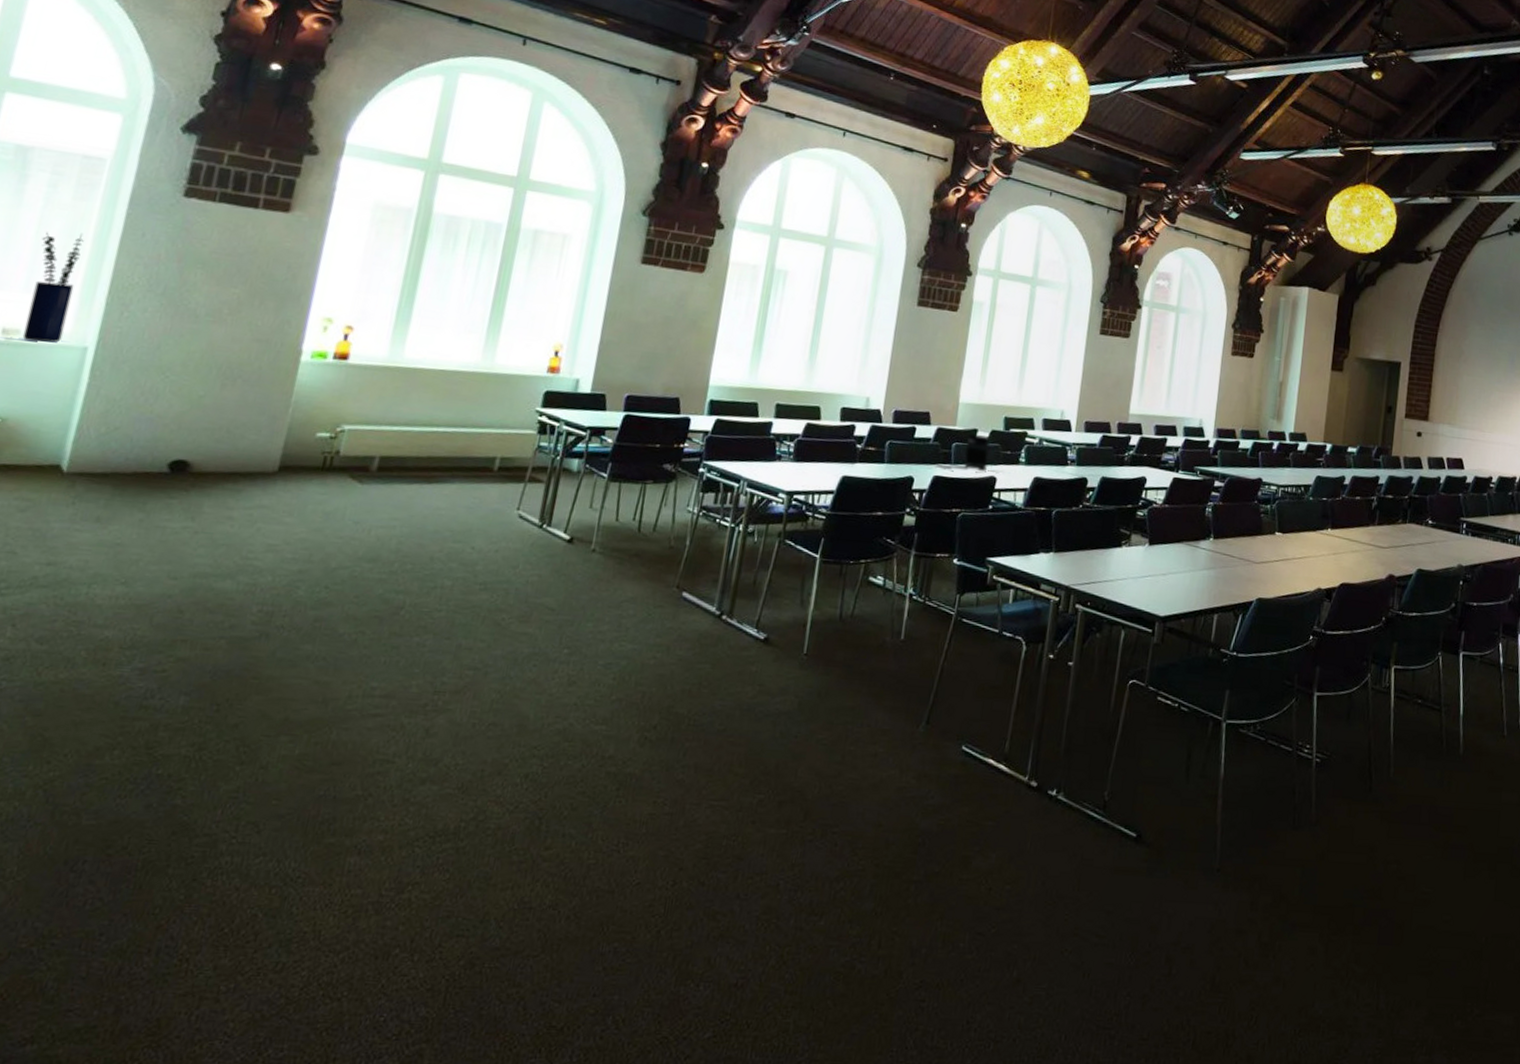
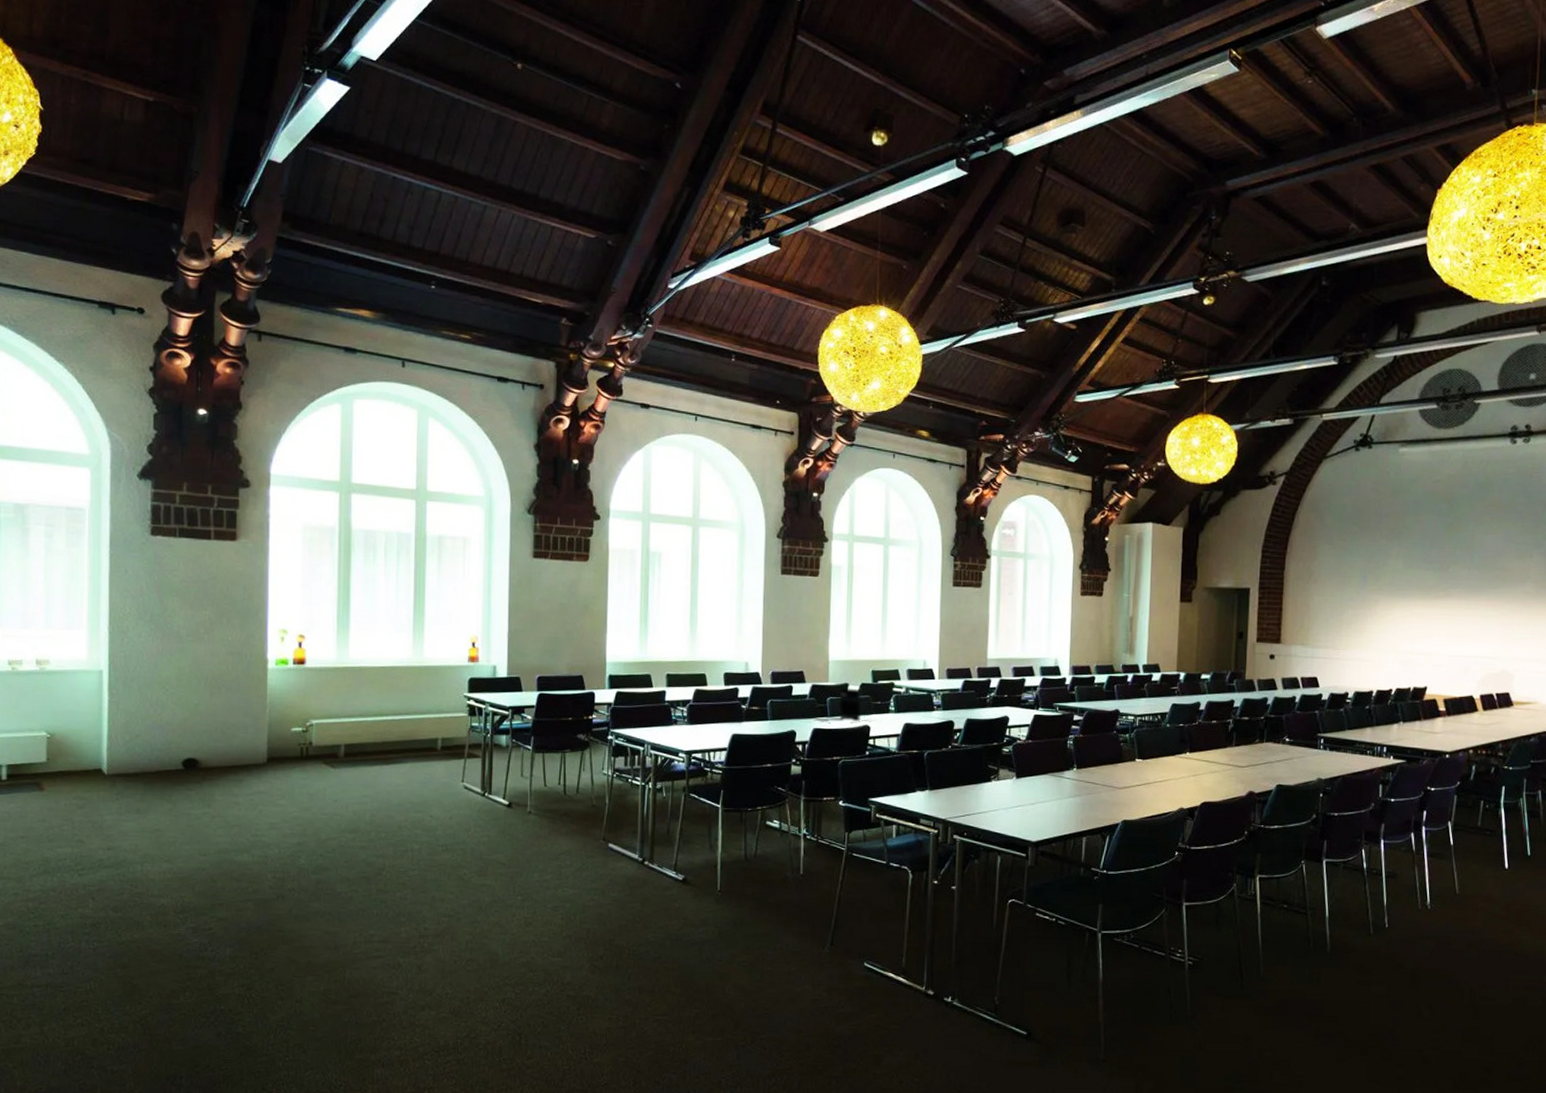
vase: present [22,232,84,343] -> none [50,574,82,670]

